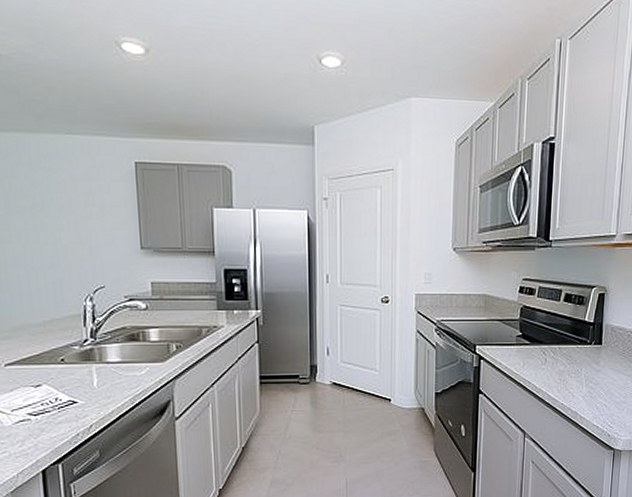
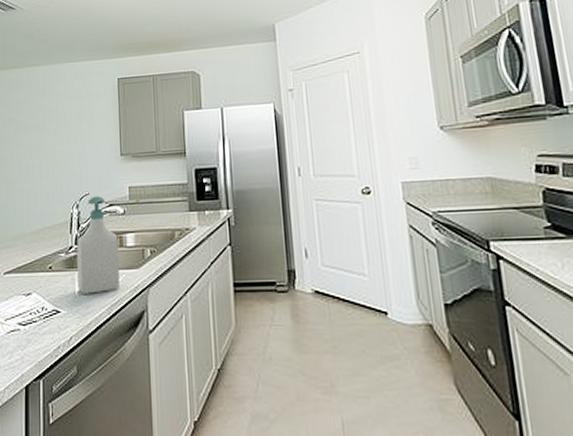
soap bottle: none [93,290,143,386] -> present [77,196,120,294]

